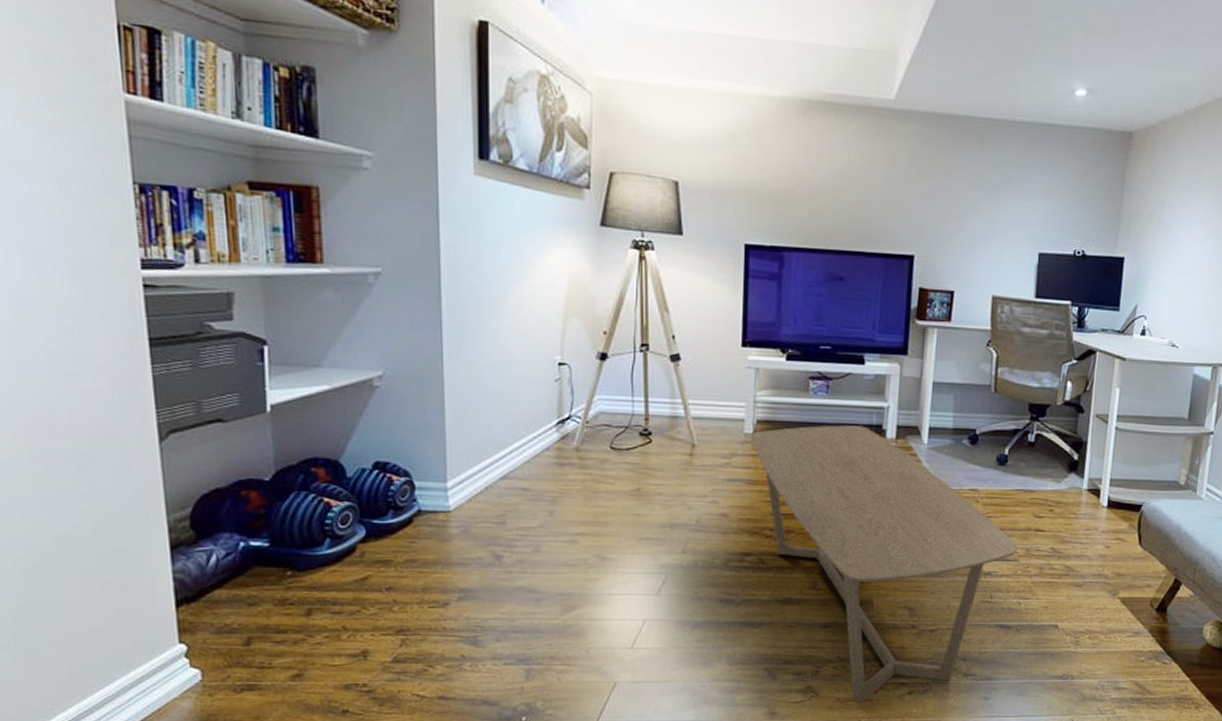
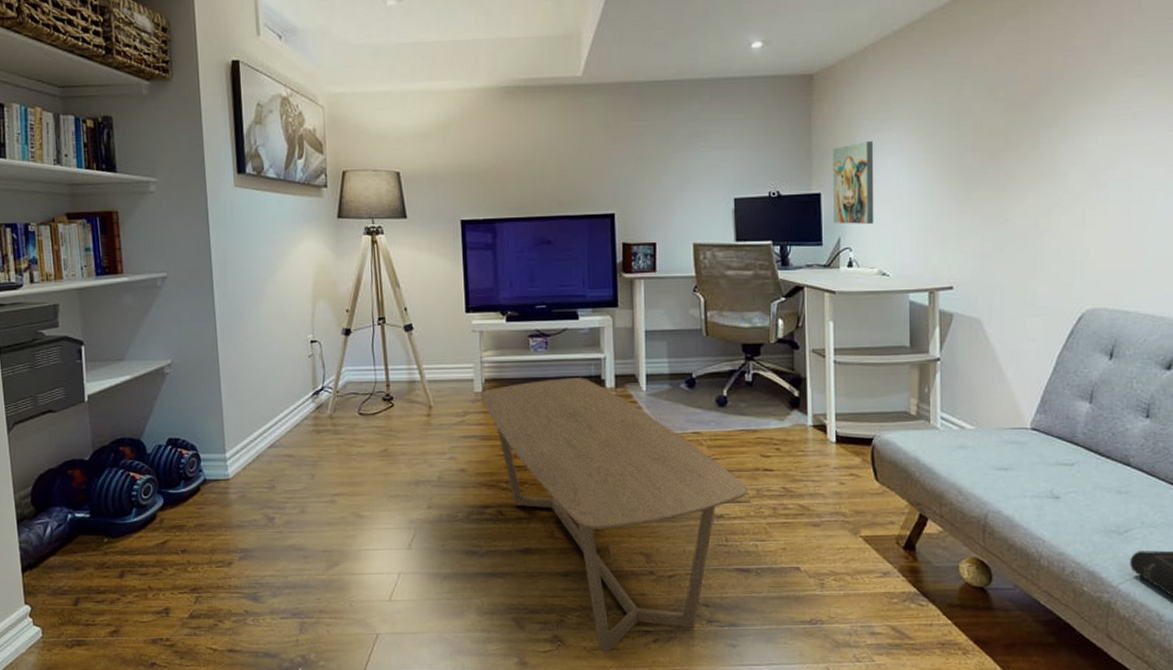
wall art: none [1133,209,1181,295] -> present [833,141,874,225]

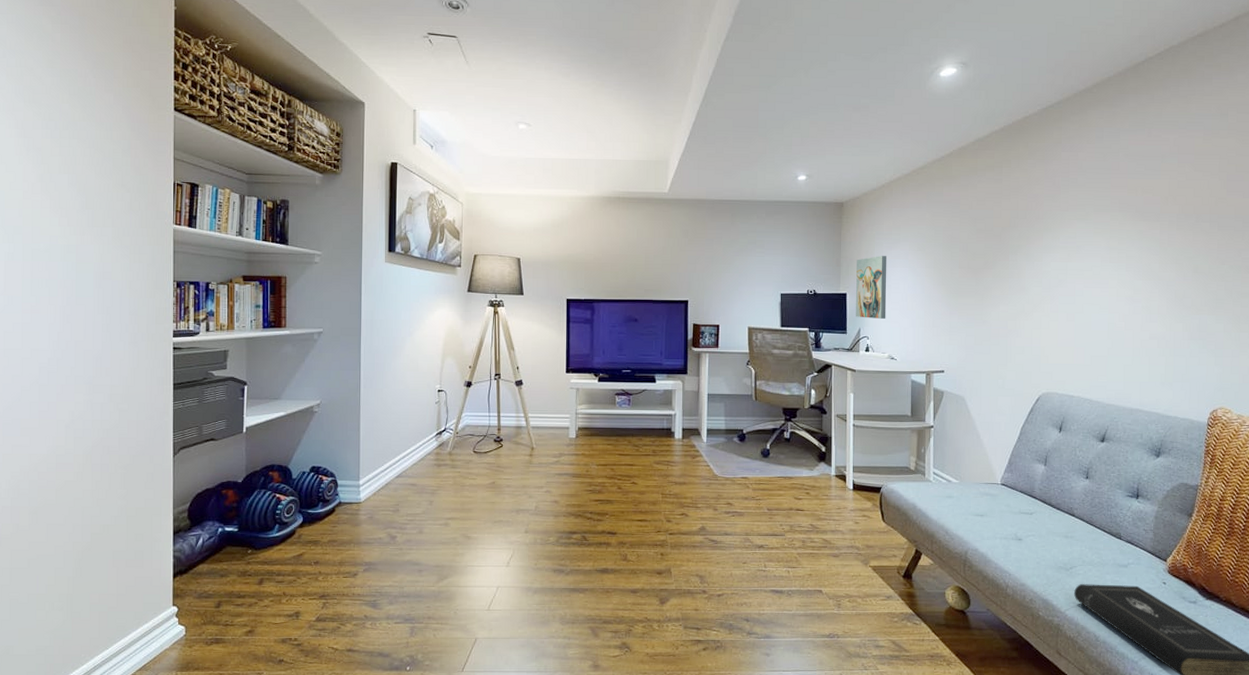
coffee table: present [481,378,748,652] -> none [574,429,783,658]

